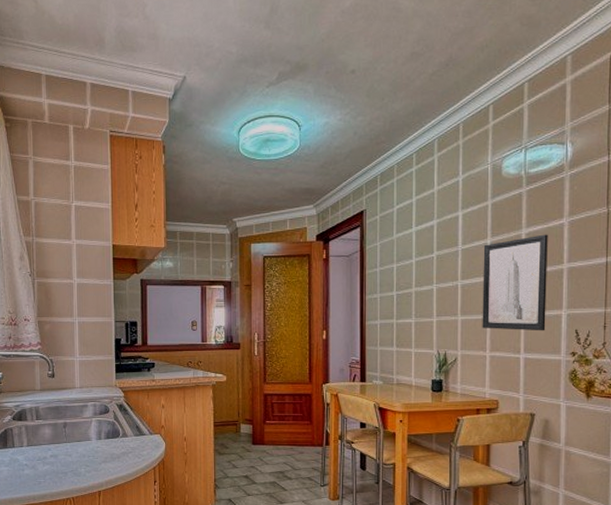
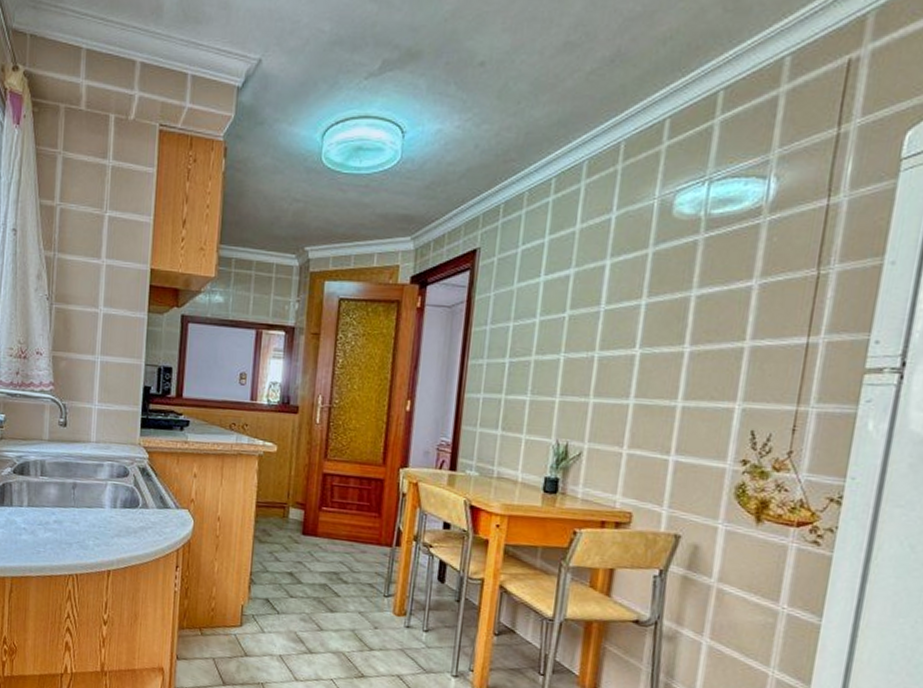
wall art: present [482,234,548,331] -> none [620,298,728,429]

